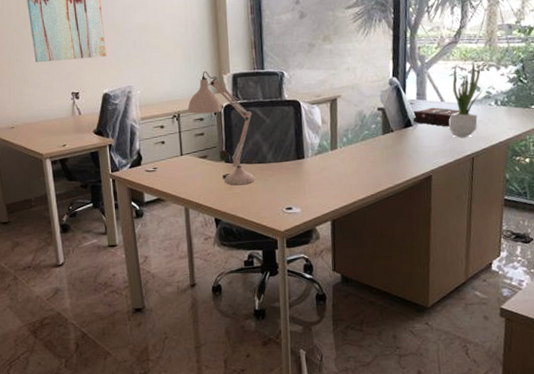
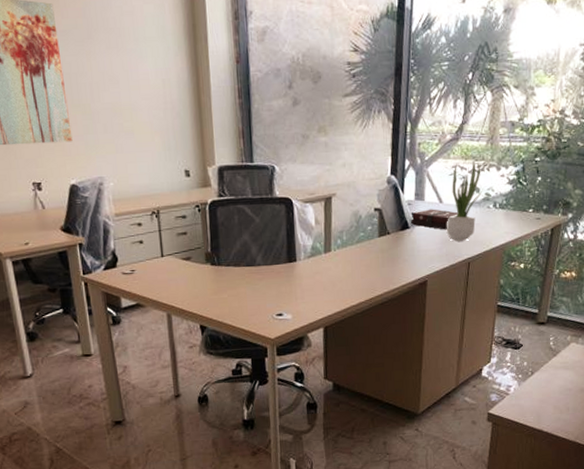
desk lamp: present [188,71,255,186] -> none [168,163,244,290]

